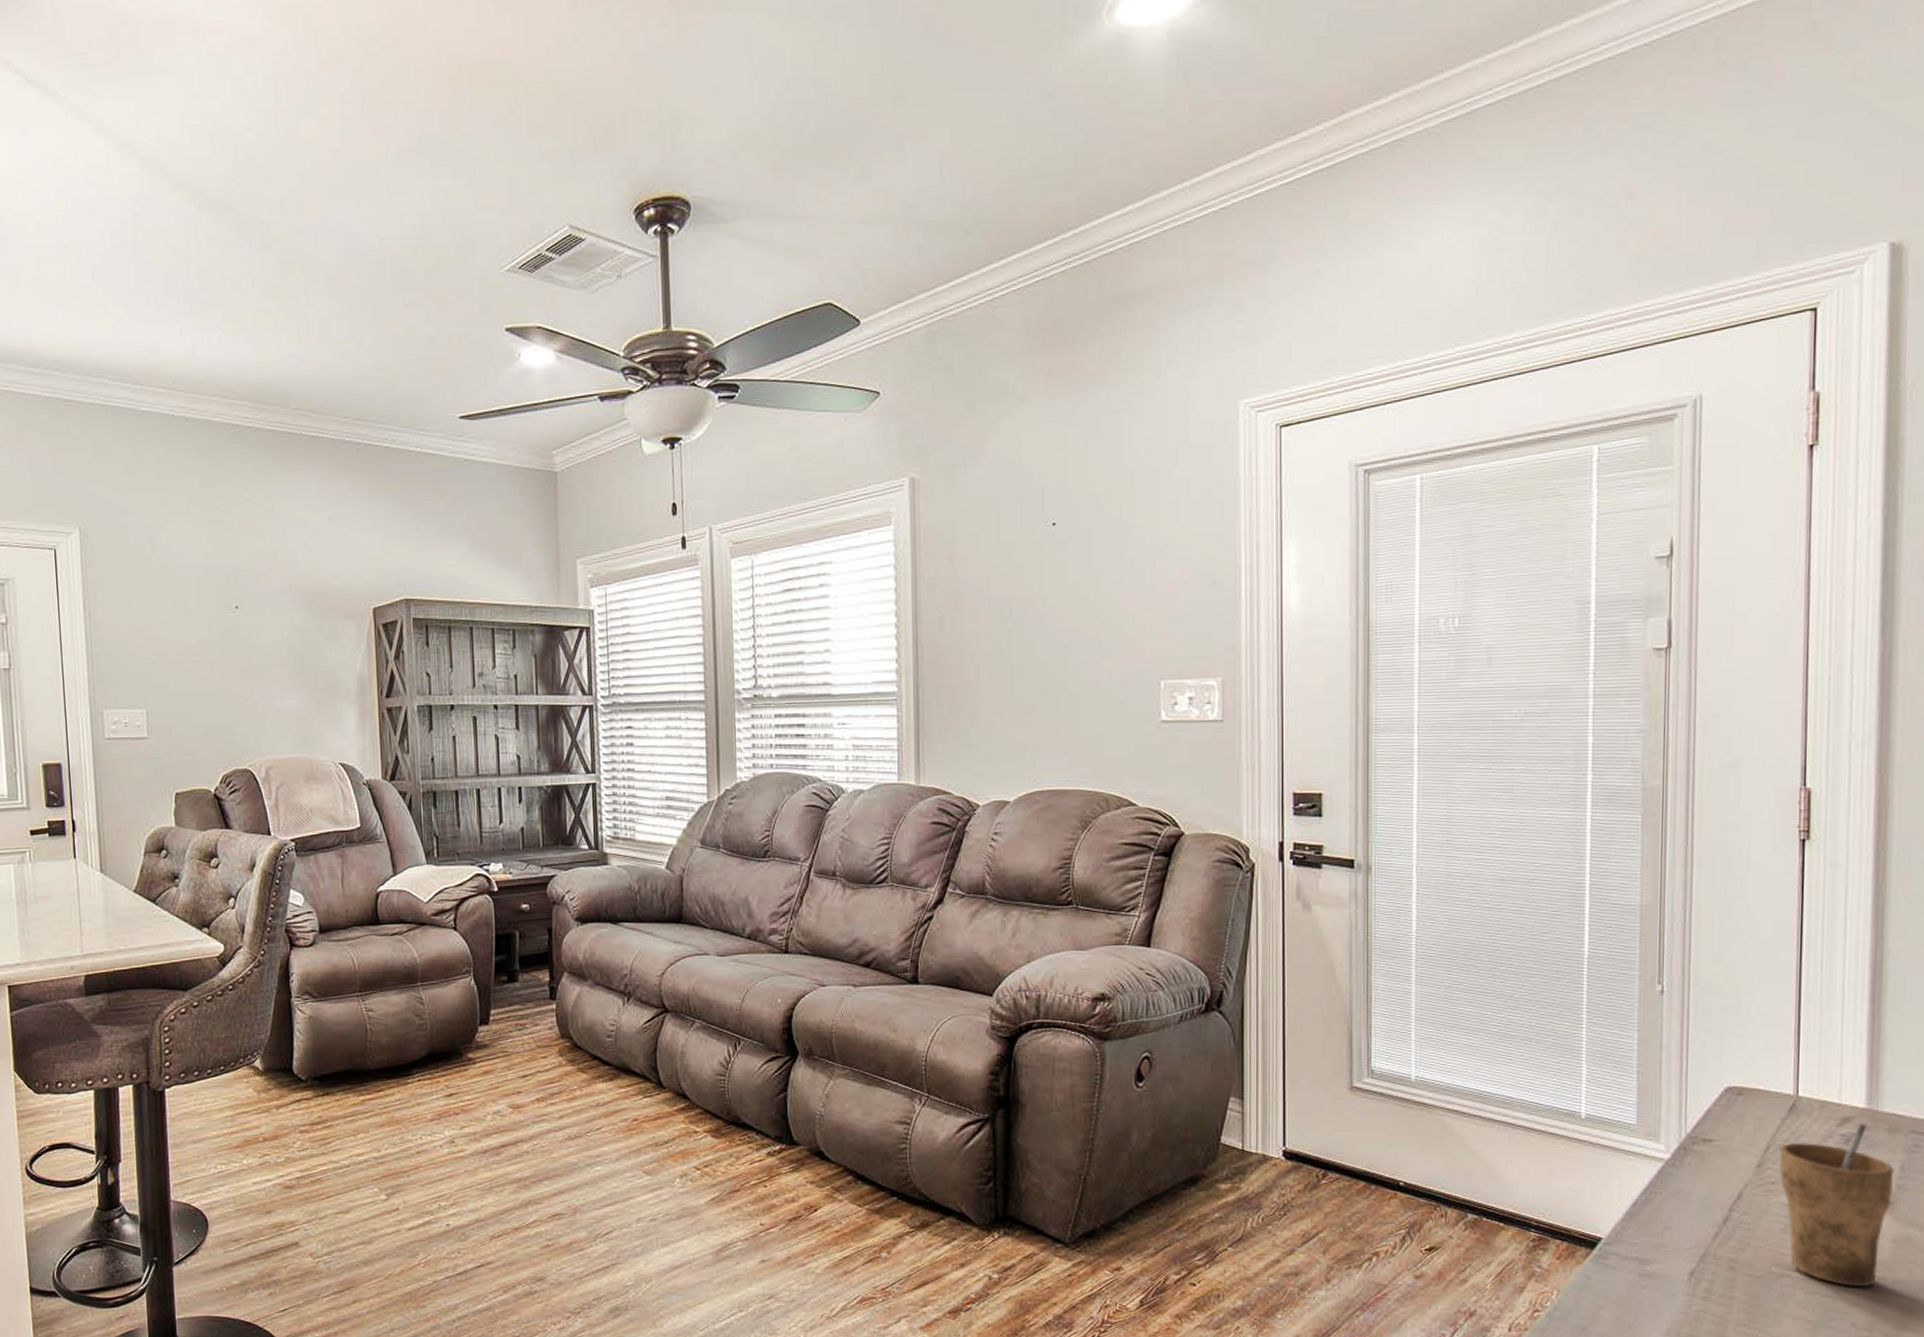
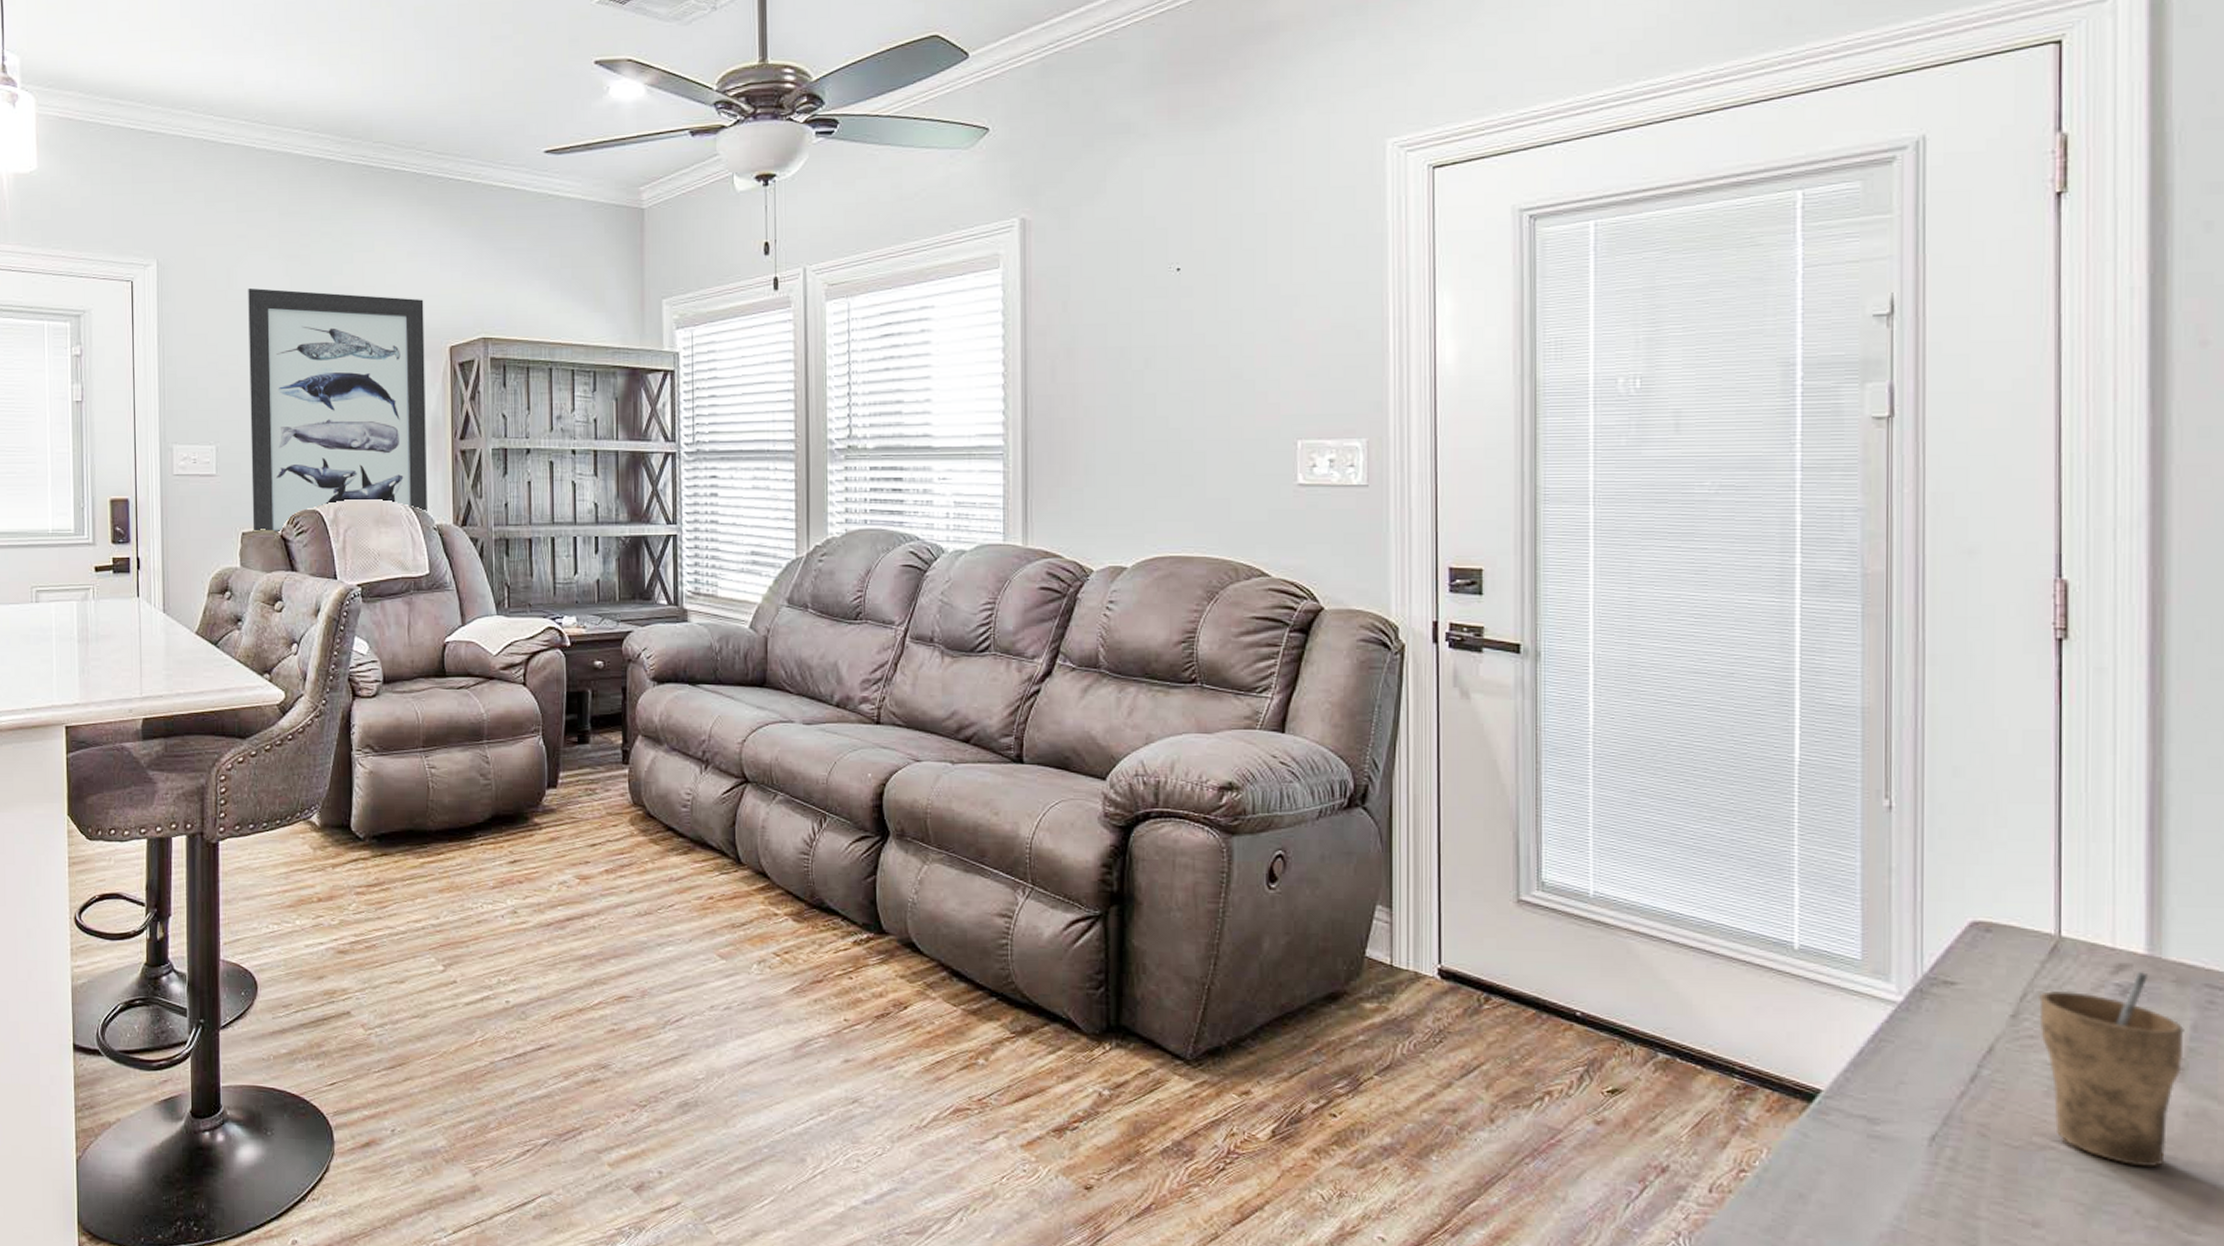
wall art: none [172,554,356,793] -> present [248,288,427,533]

